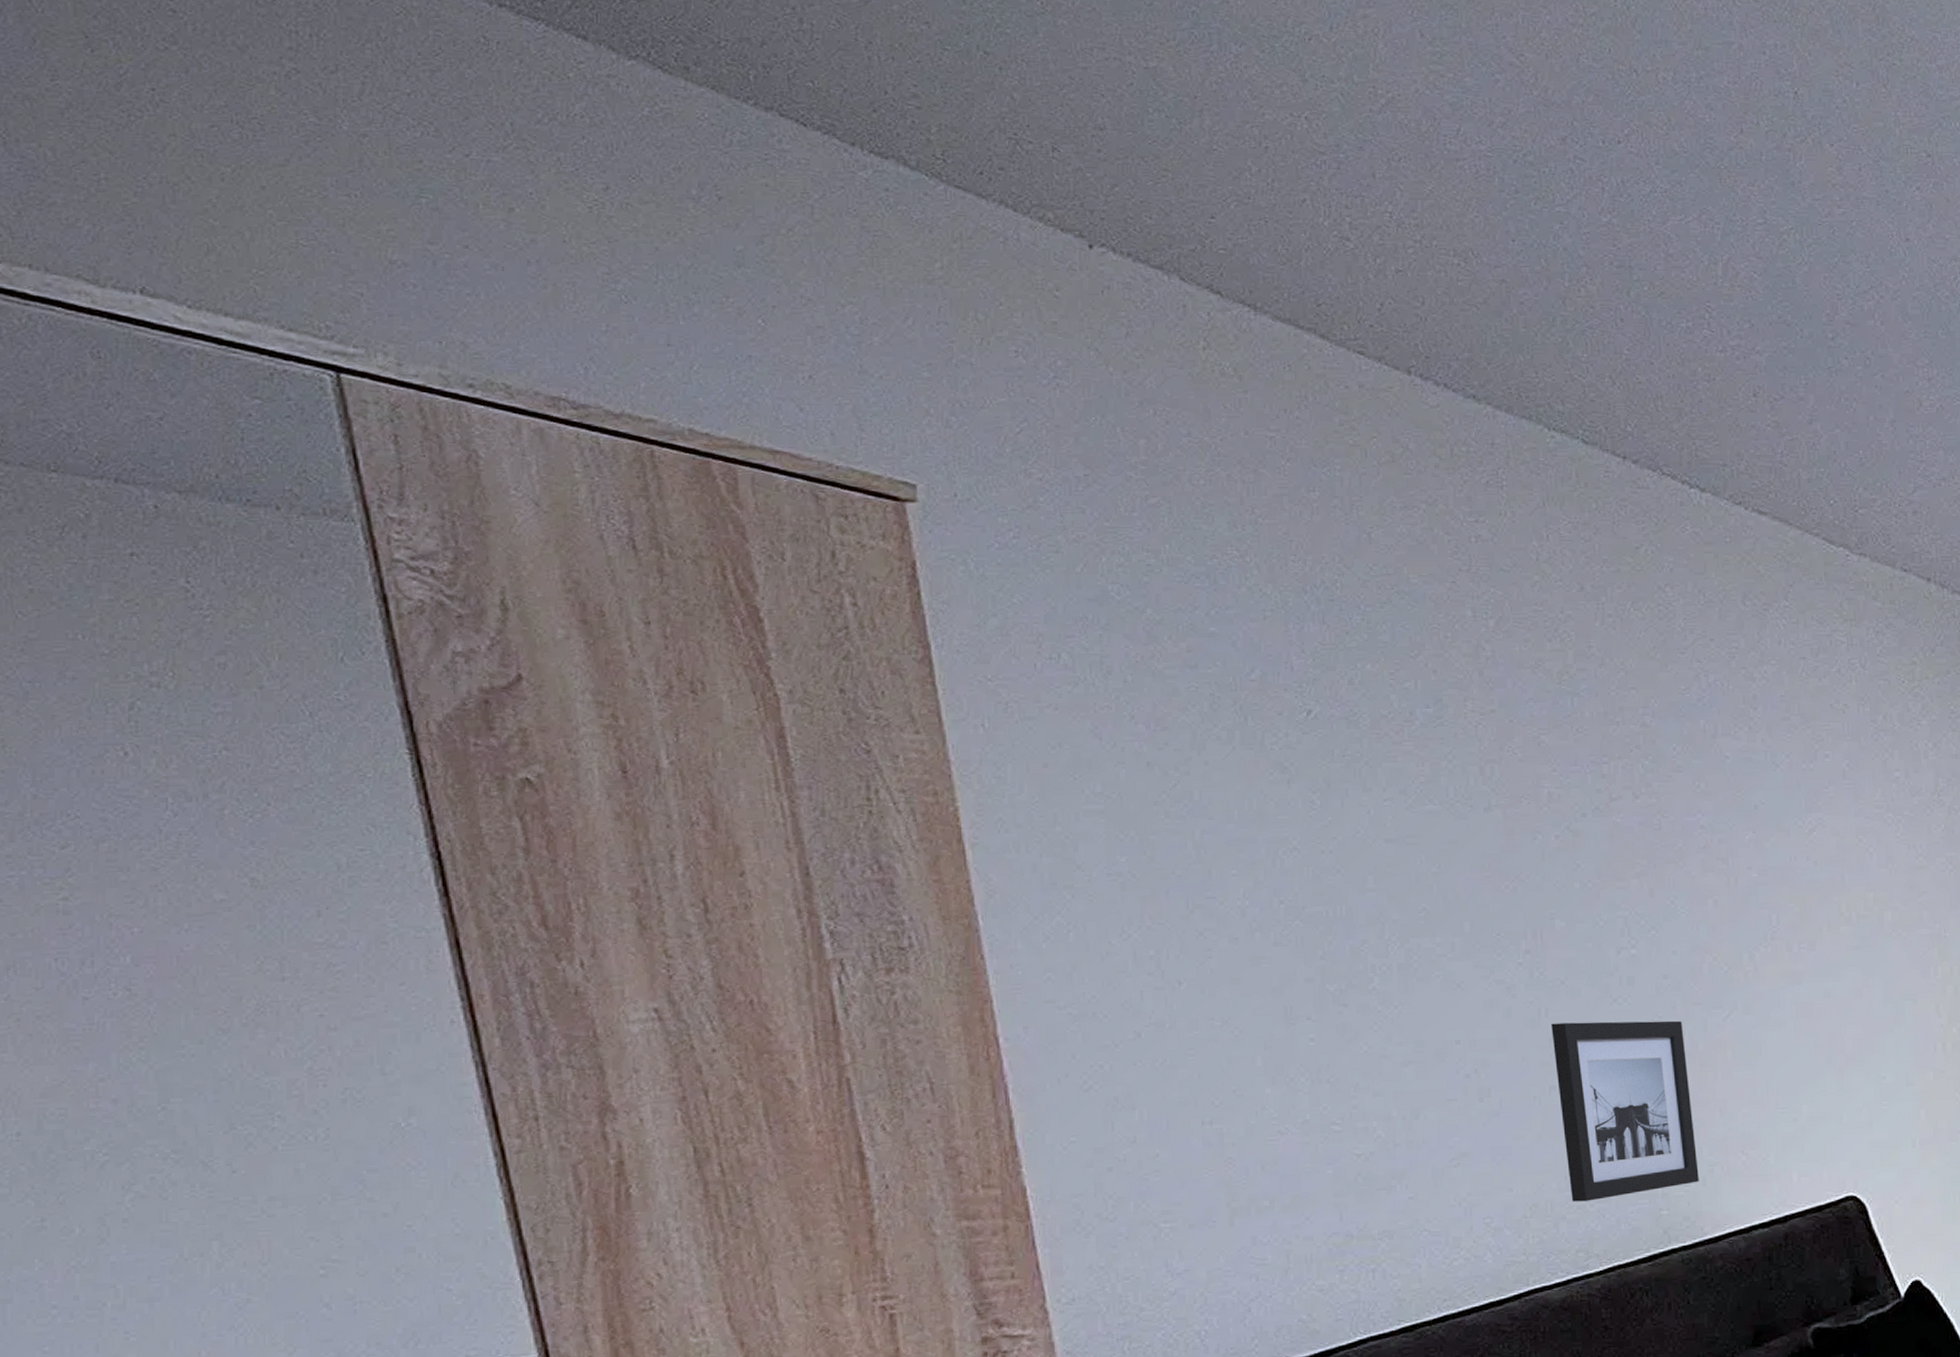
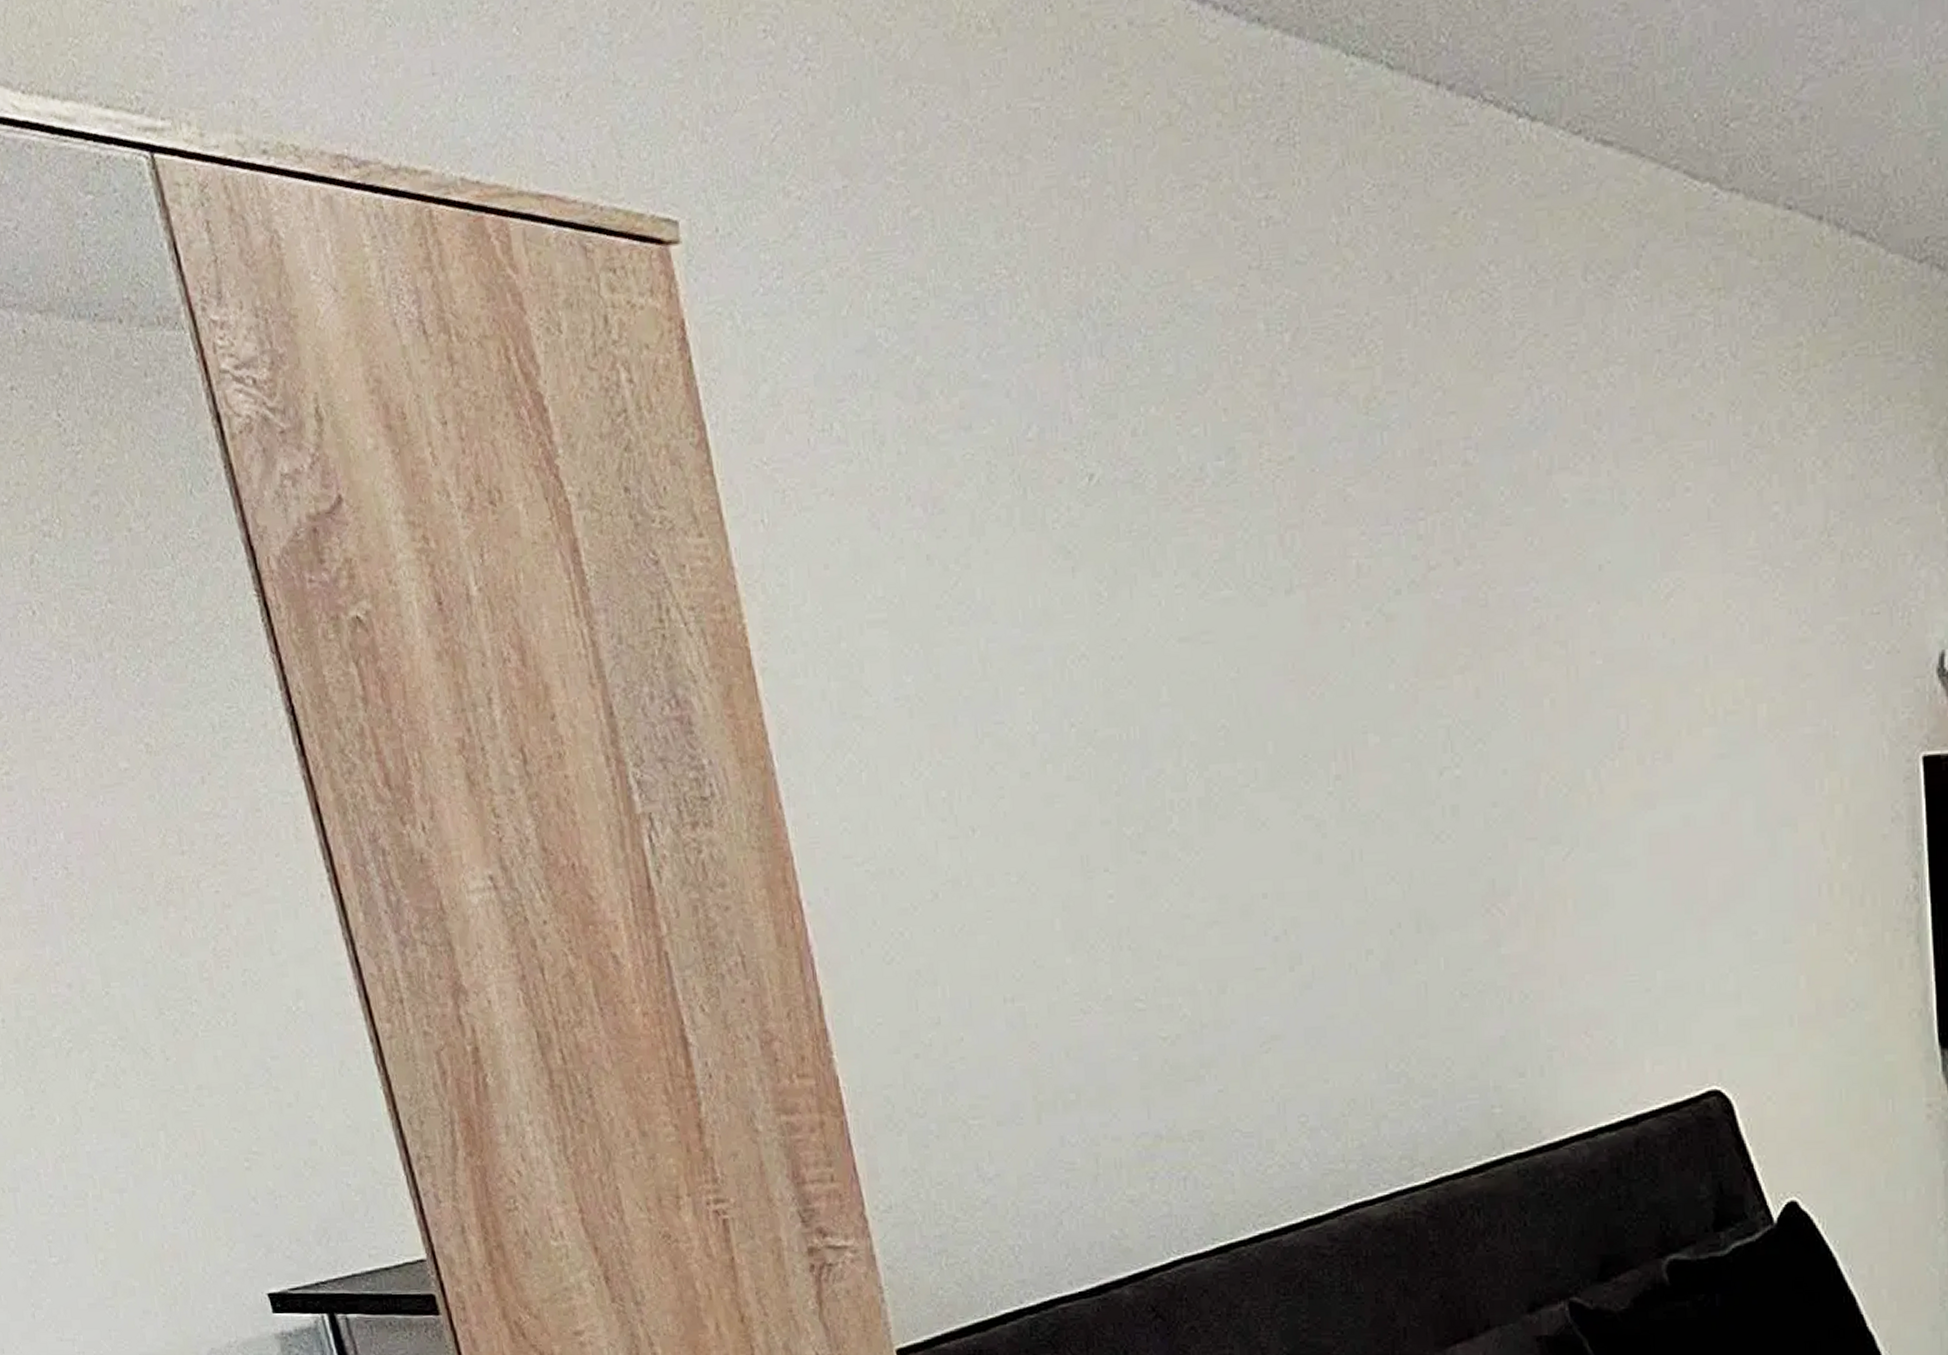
wall art: present [1551,1020,1699,1202] -> none [1366,862,1536,1097]

